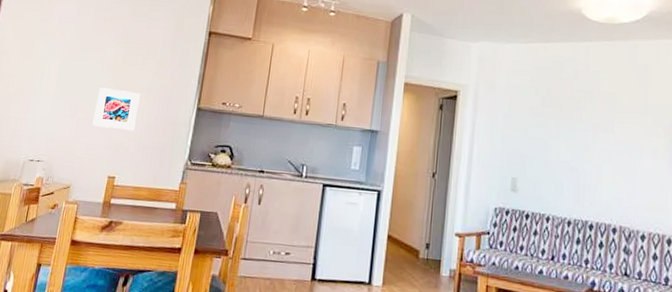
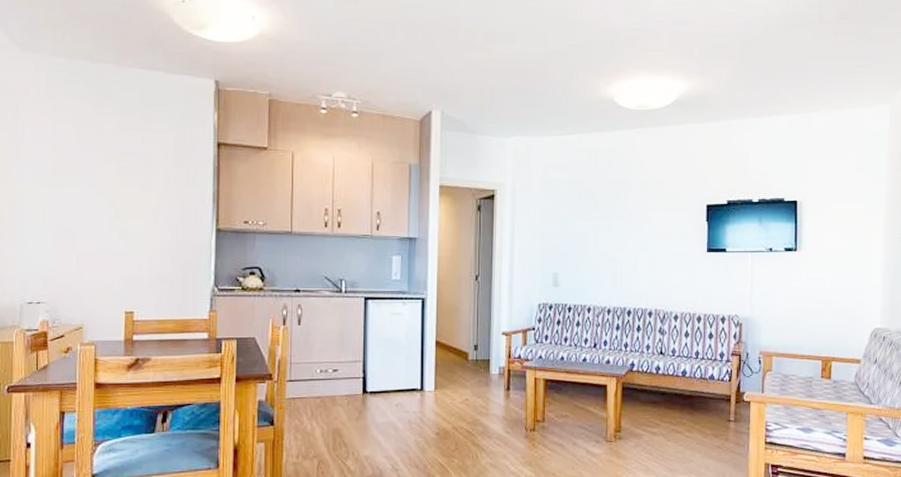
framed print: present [92,87,141,131] -> none [96,215,148,261]

